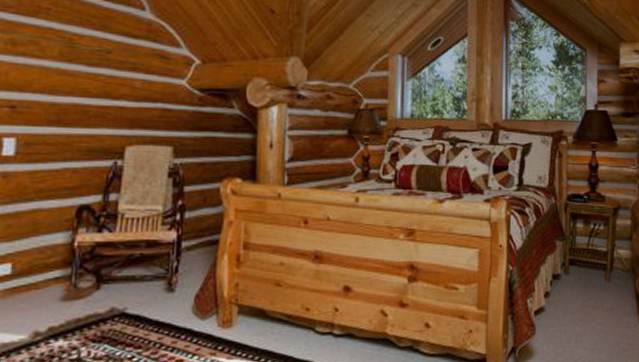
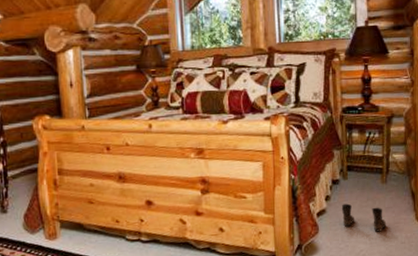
boots: none [561,302,609,337] -> present [341,203,387,232]

